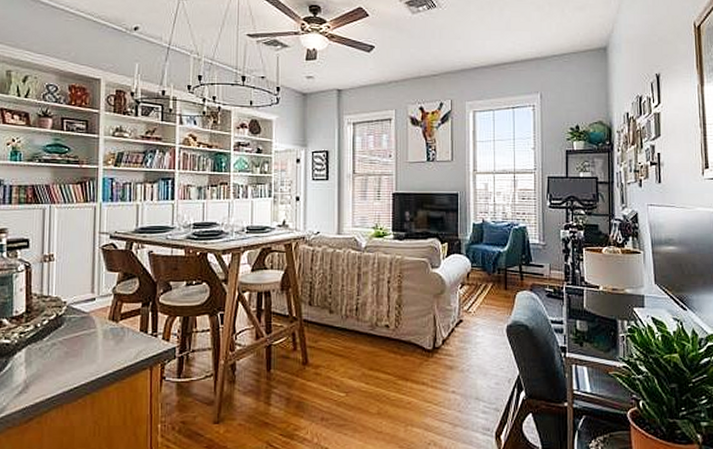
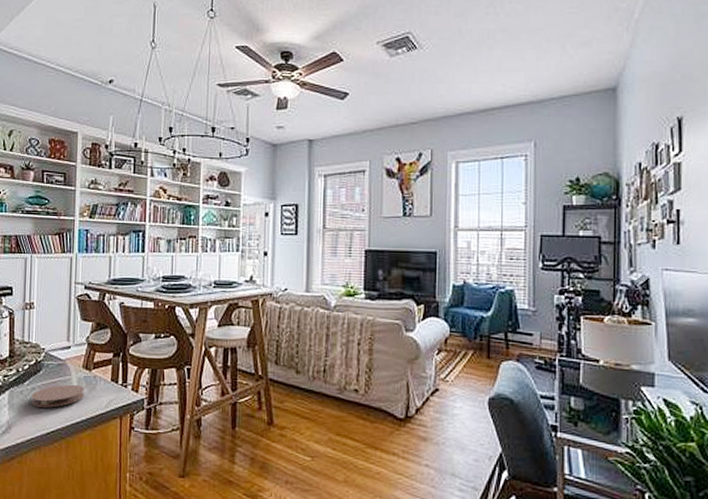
coaster: none [51,337,111,363] -> present [31,384,84,408]

